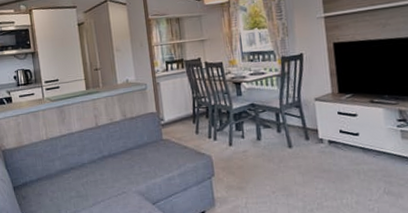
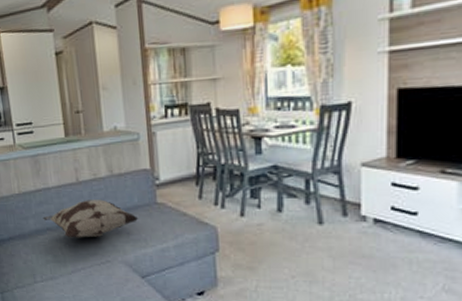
decorative pillow: none [67,140,149,175] -> present [43,199,139,238]

